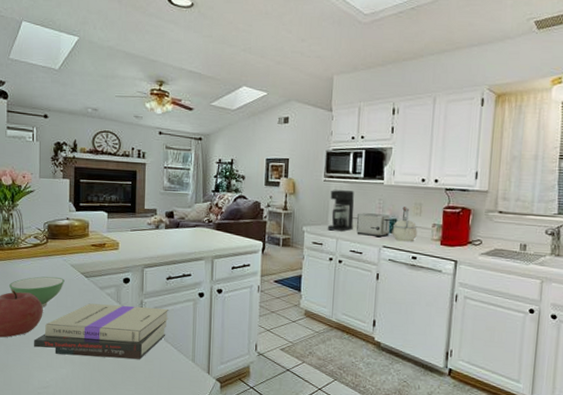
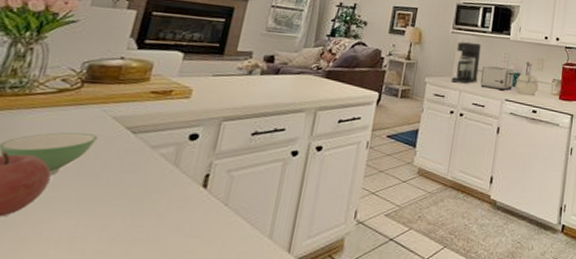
books: present [34,303,169,359] -> none [19,167,248,242]

